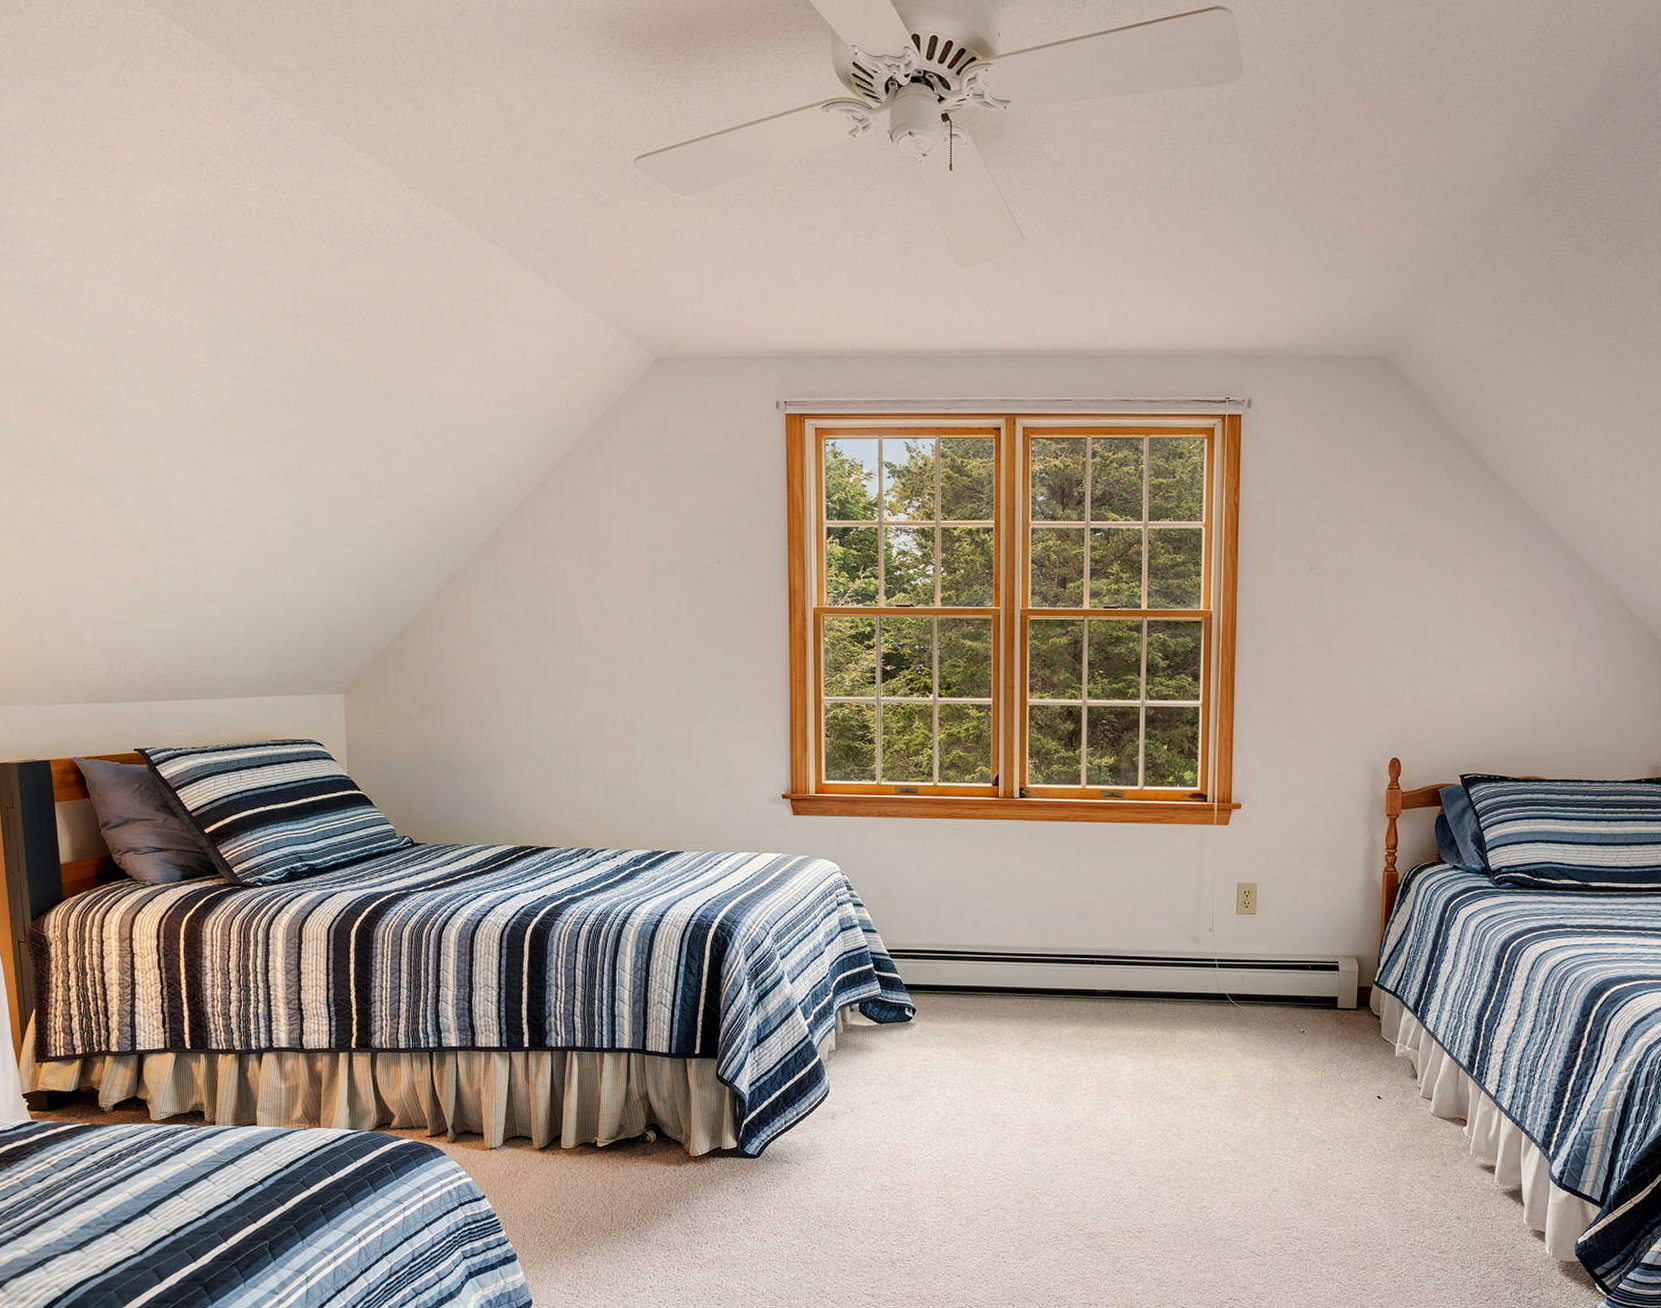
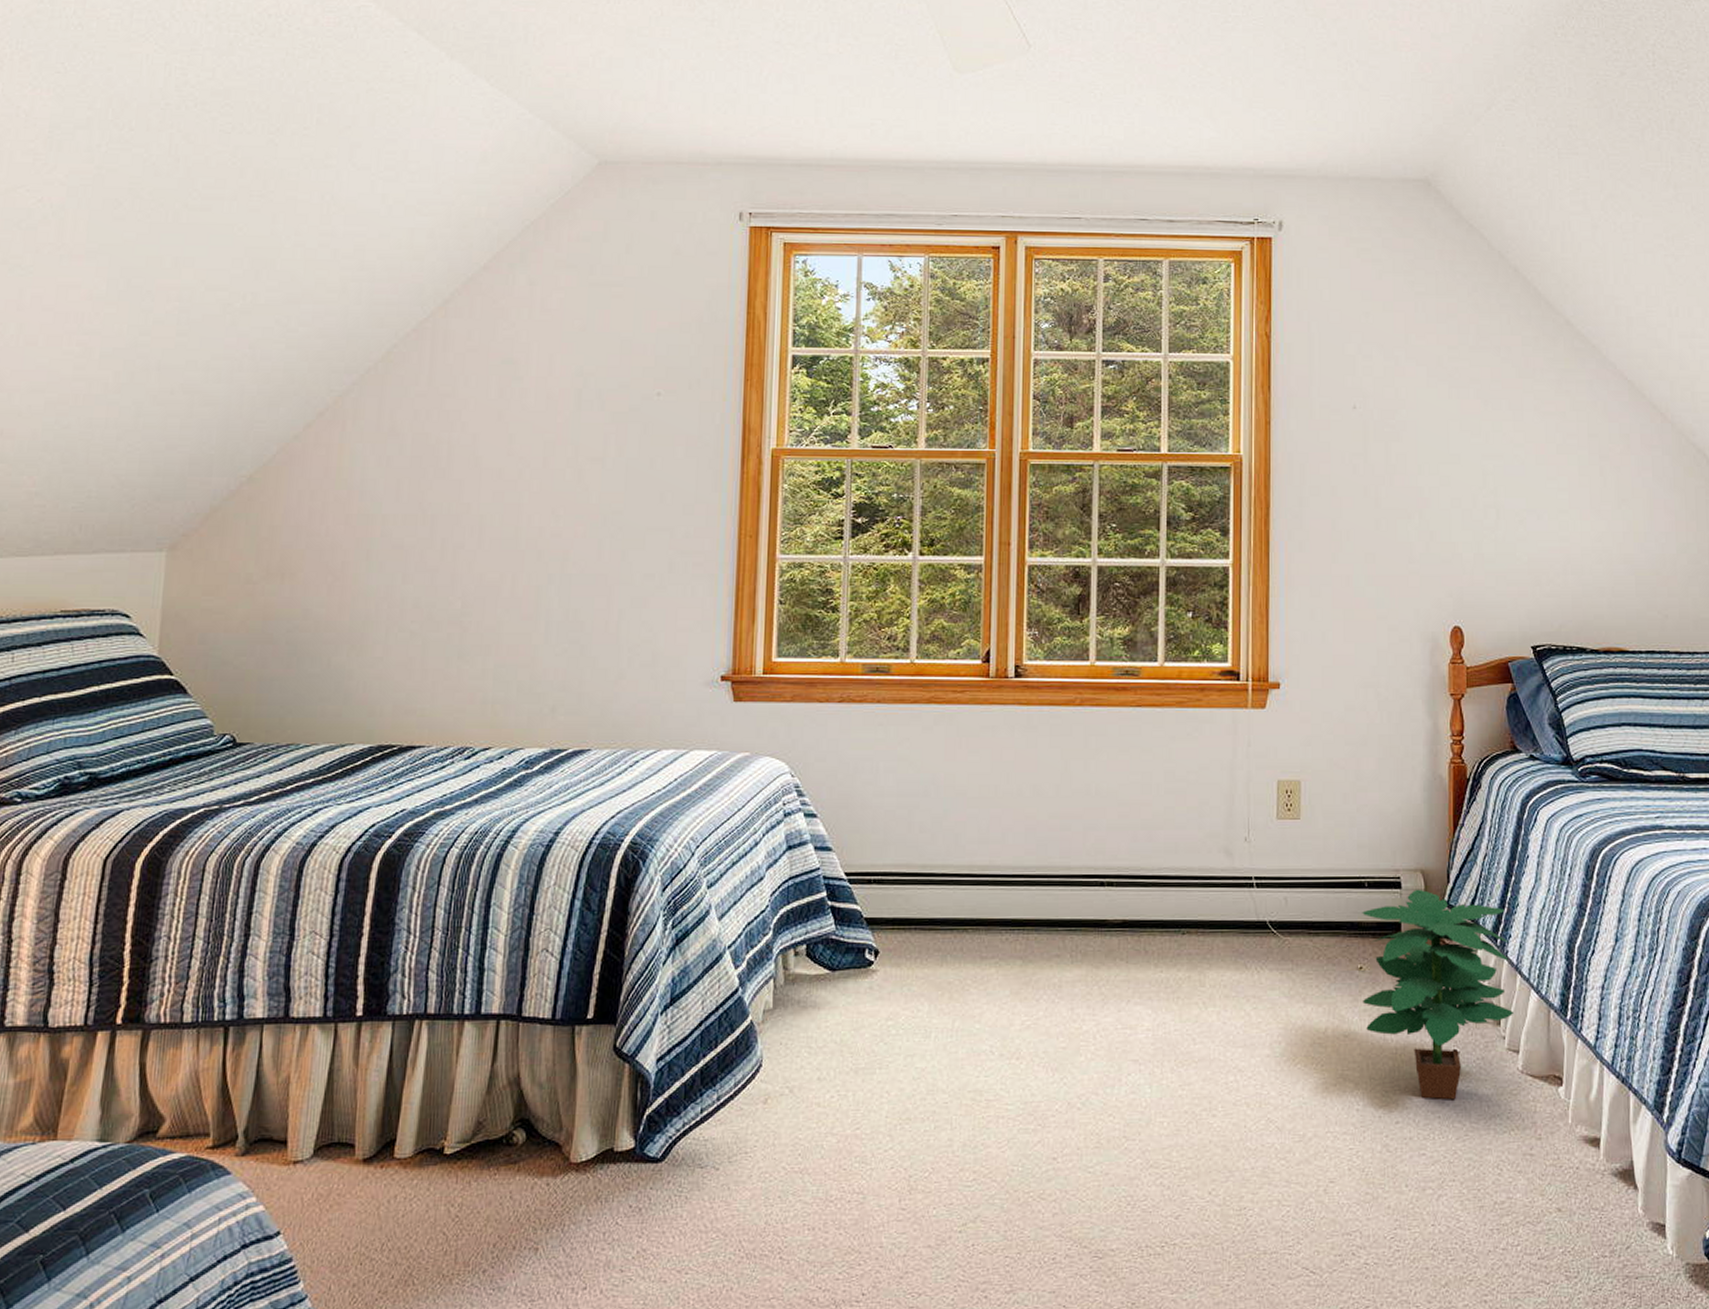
potted plant: none [1303,971,1429,1134] -> present [1362,889,1514,1100]

